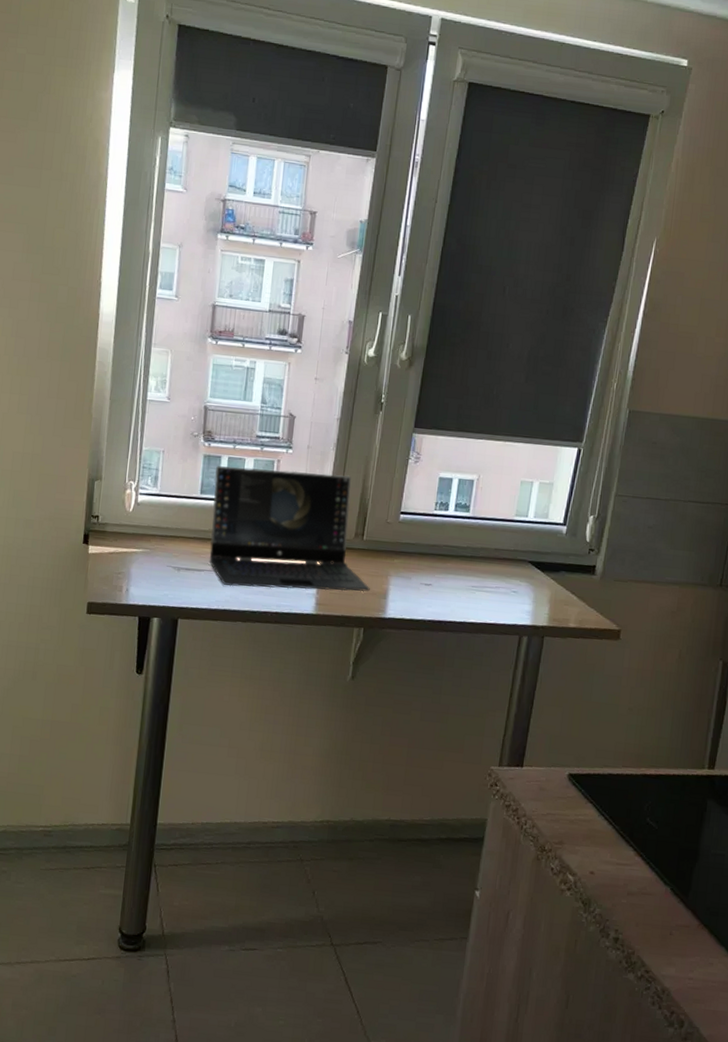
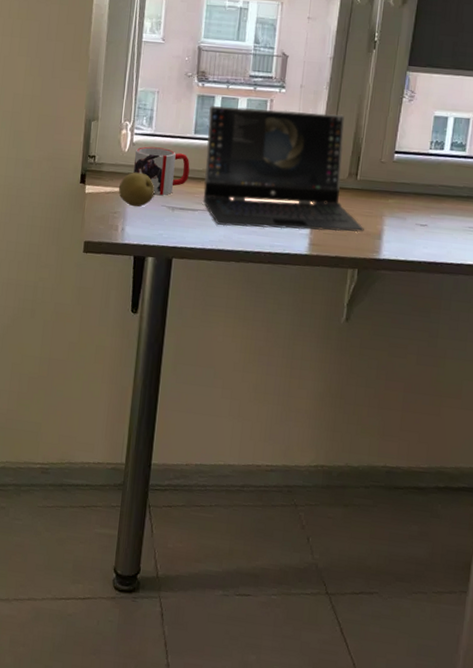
fruit: none [122,532,160,568] -> present [118,172,155,207]
mug: none [138,506,196,556] -> present [134,146,190,196]

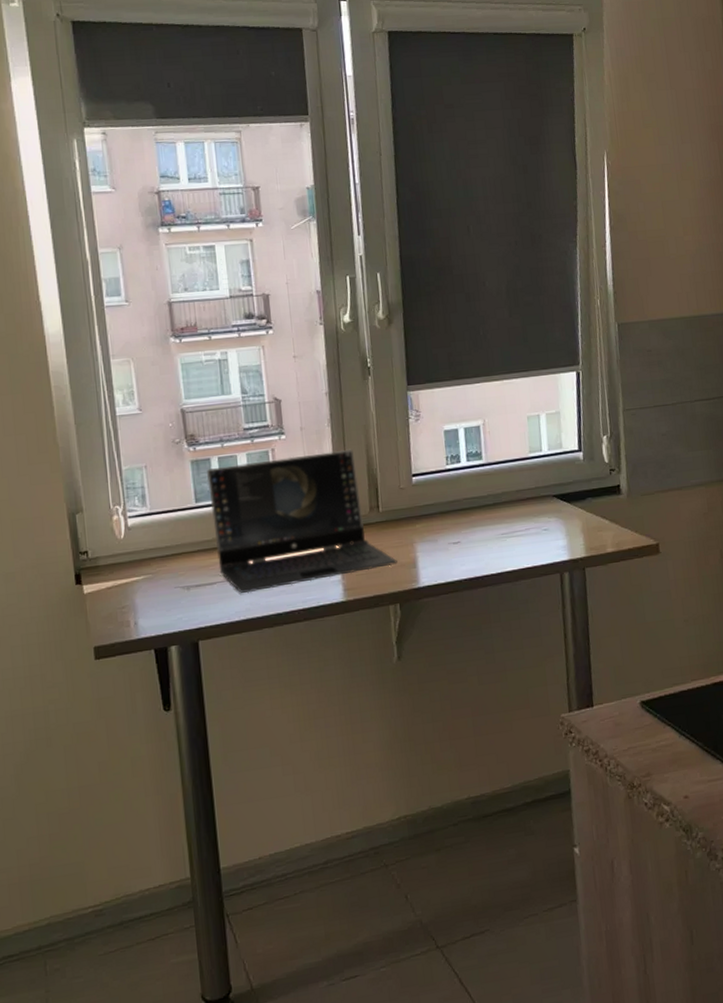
fruit: present [118,172,155,207] -> none [121,557,164,596]
mug: present [134,146,190,196] -> none [132,525,199,578]

